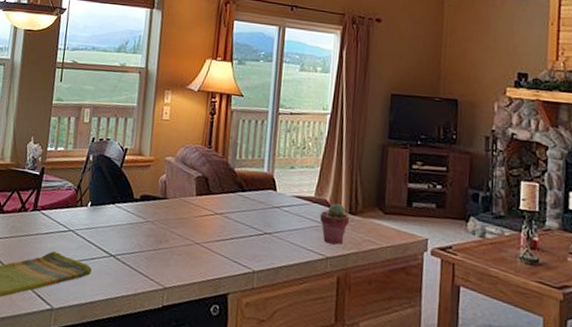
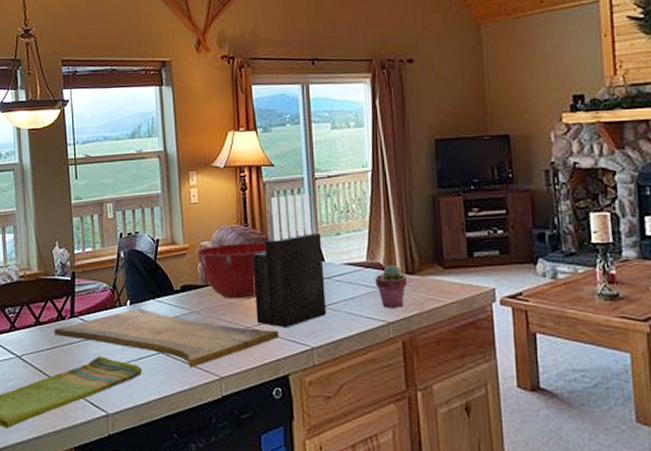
cutting board: none [15,210,225,275] -> present [54,308,279,368]
mixing bowl: none [159,162,225,216] -> present [196,242,266,299]
knife block: none [206,125,277,250] -> present [252,193,326,328]

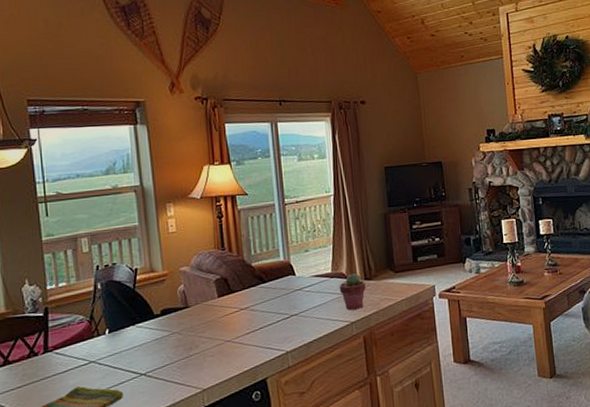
cutting board: present [54,308,279,368] -> none [26,335,257,385]
mixing bowl: present [196,242,266,299] -> none [175,263,243,318]
knife block: present [252,193,326,328] -> none [230,217,298,338]

